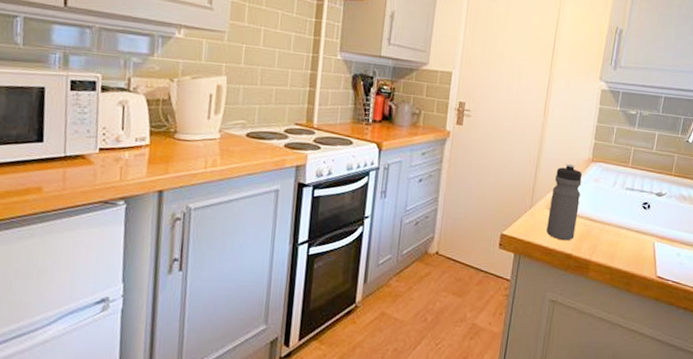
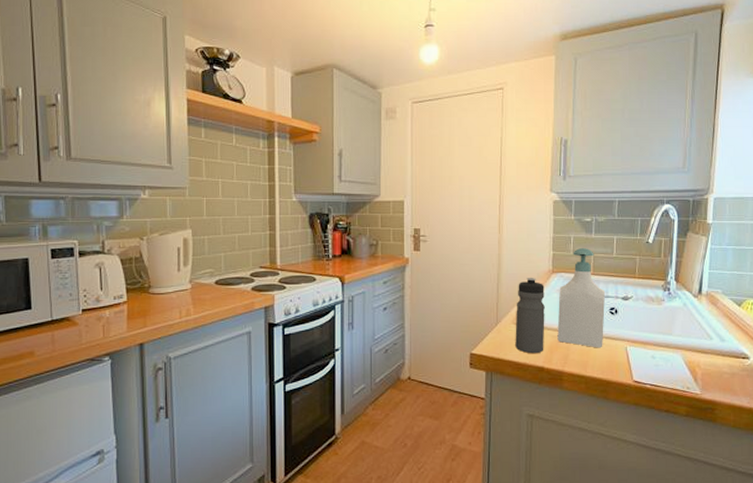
soap bottle: none [588,139,640,241] -> present [557,247,605,348]

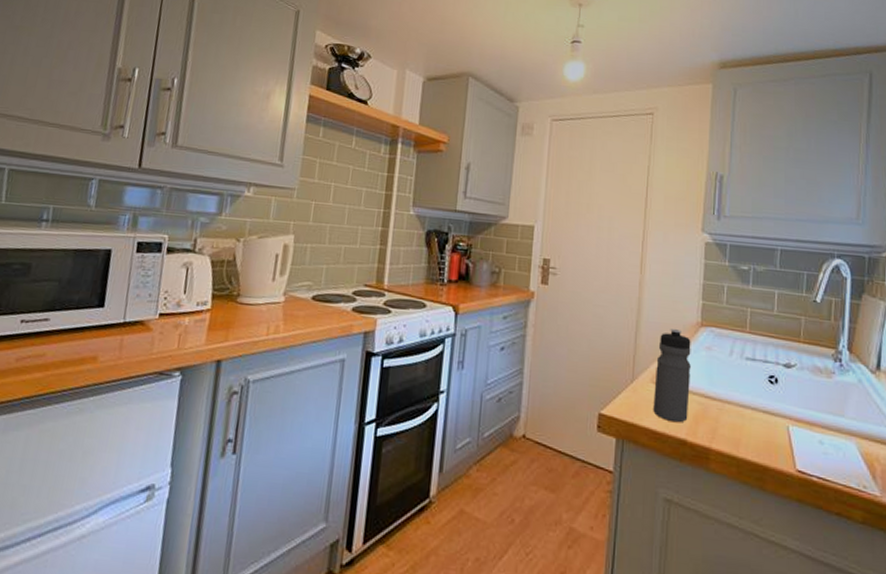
soap bottle: present [557,247,605,348] -> none [704,299,763,424]

